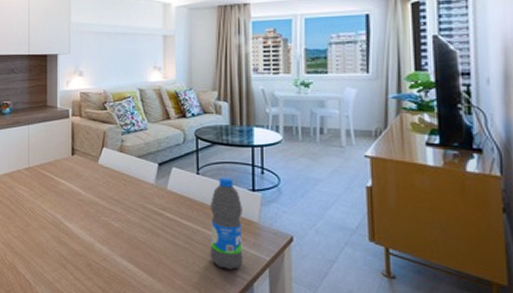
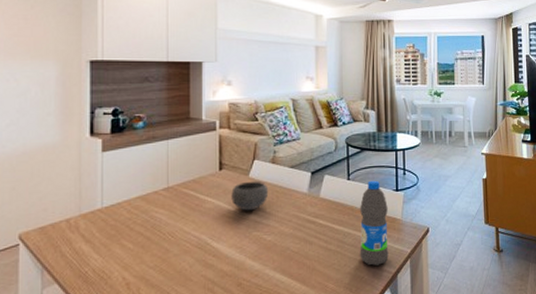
bowl: none [82,167,117,196] -> present [231,181,269,211]

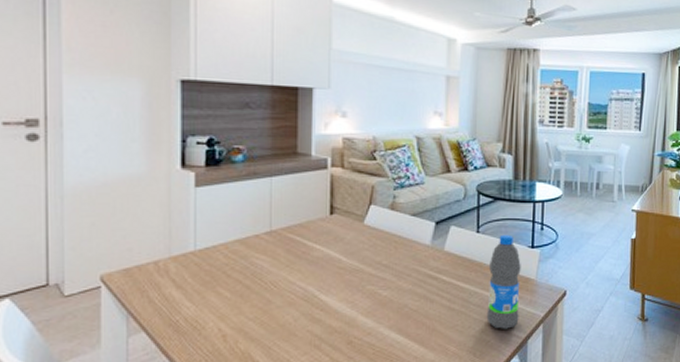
bowl: present [231,181,269,211] -> none [343,228,386,262]

